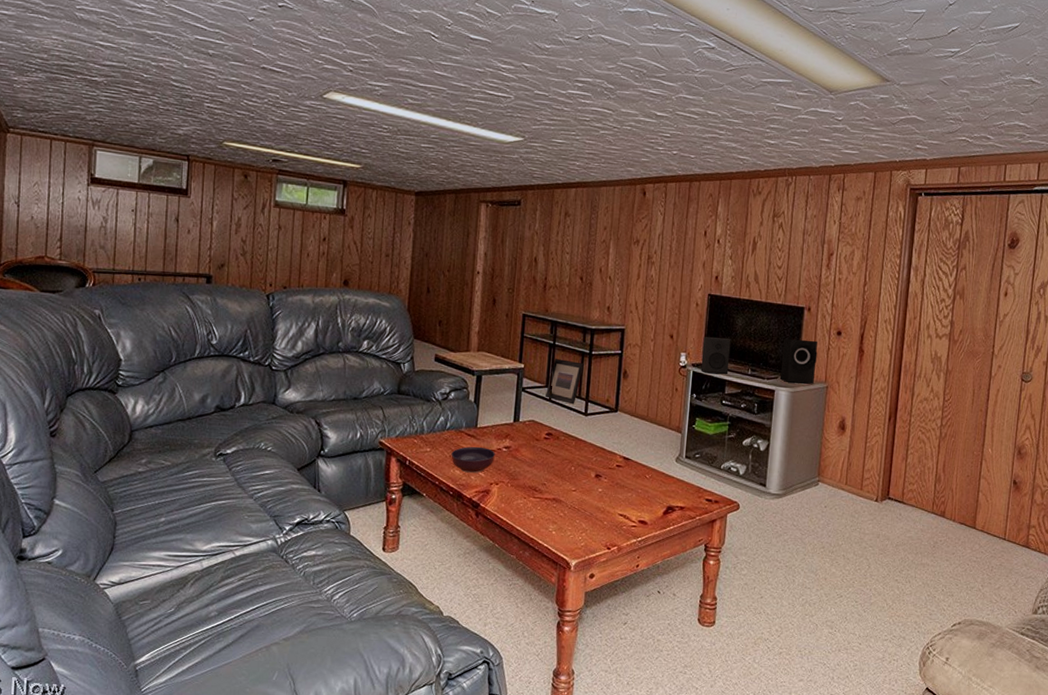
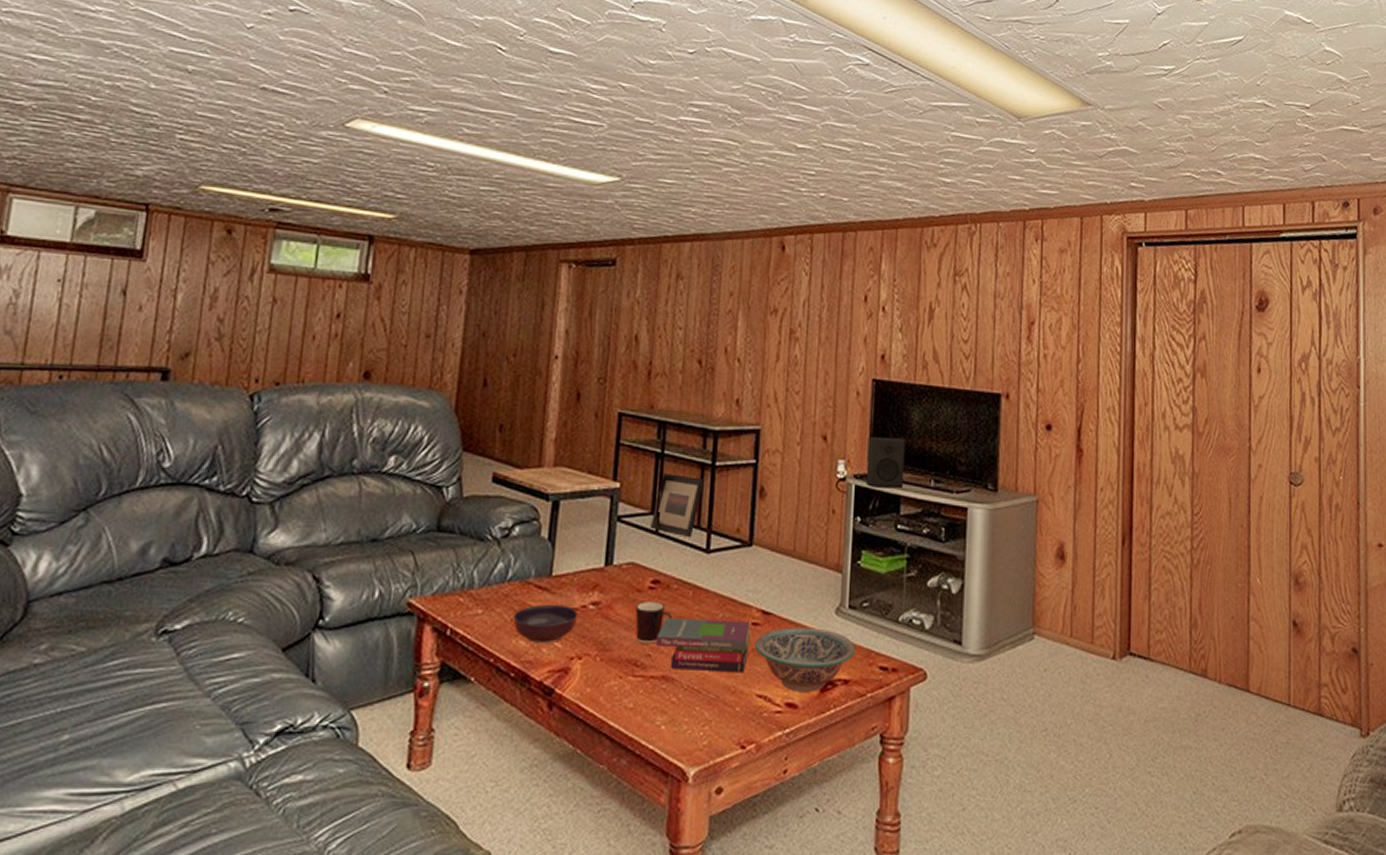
mug: none [534,447,560,477] -> present [634,601,672,644]
books: none [549,459,616,499] -> present [656,618,752,673]
bowl: none [617,469,690,514] -> present [754,627,856,692]
speaker: present [779,339,818,384] -> none [973,436,1022,498]

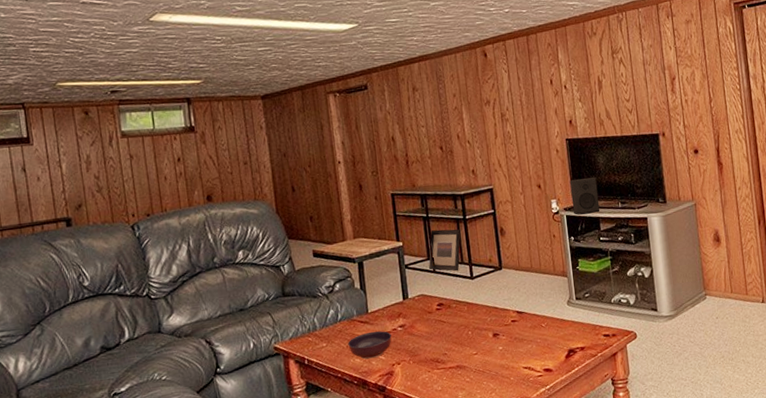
mug: present [634,601,672,644] -> none [429,317,456,347]
books: present [656,618,752,673] -> none [448,319,513,361]
bowl: present [754,627,856,692] -> none [515,316,586,361]

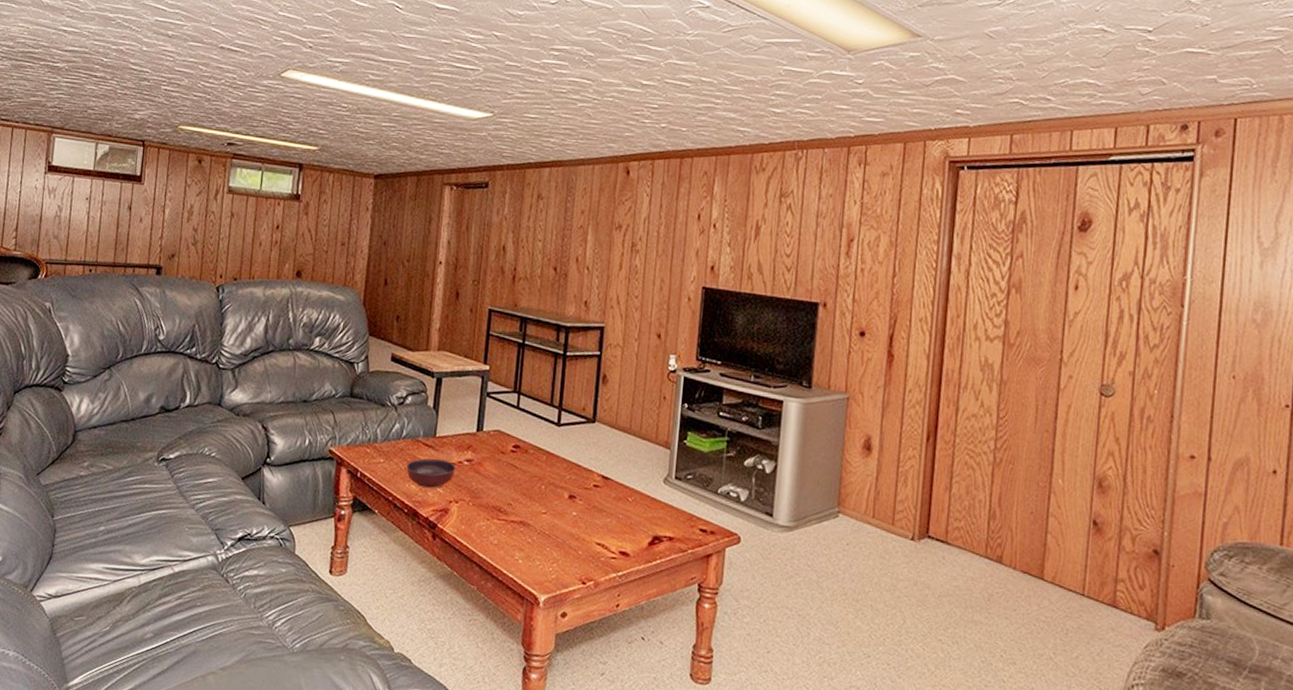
picture frame: present [429,229,461,272] -> none [513,360,557,413]
speaker: present [569,177,600,215] -> none [693,337,730,382]

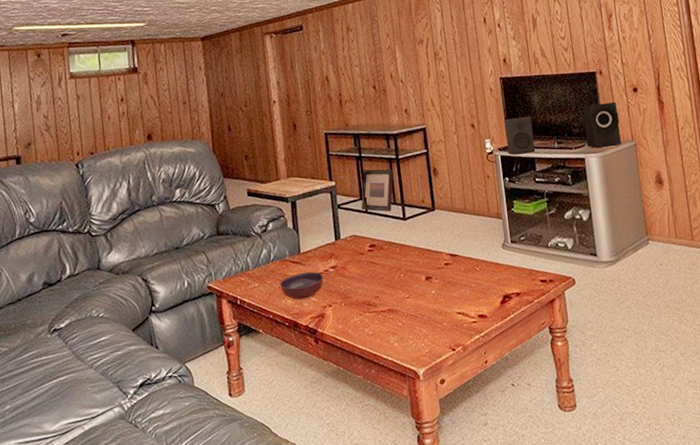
picture frame: none [513,360,557,413] -> present [361,169,393,212]
speaker: none [693,337,730,382] -> present [504,116,536,155]
speaker: none [789,340,836,395] -> present [582,101,621,148]

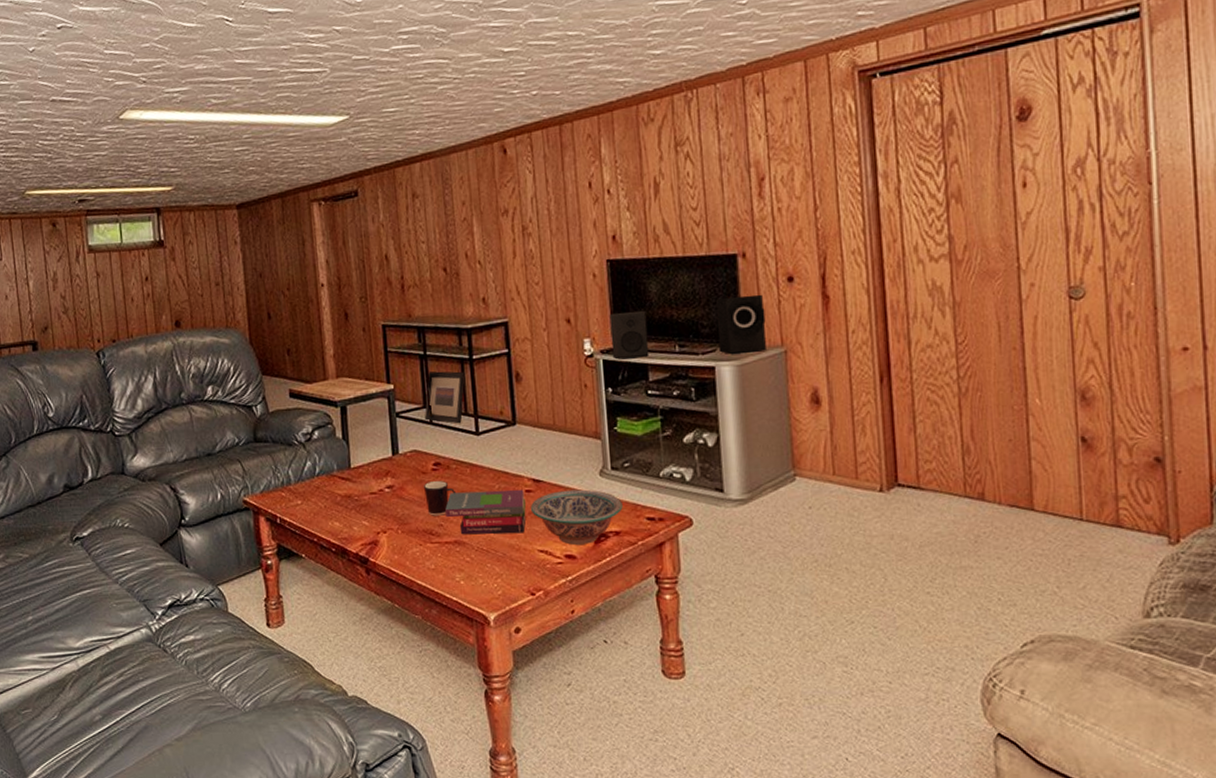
bowl: present [280,271,324,301] -> none [326,490,378,524]
mug: none [361,259,388,290] -> present [423,480,455,516]
books: none [380,262,446,304] -> present [445,489,527,535]
bowl: none [448,260,521,306] -> present [530,489,623,545]

